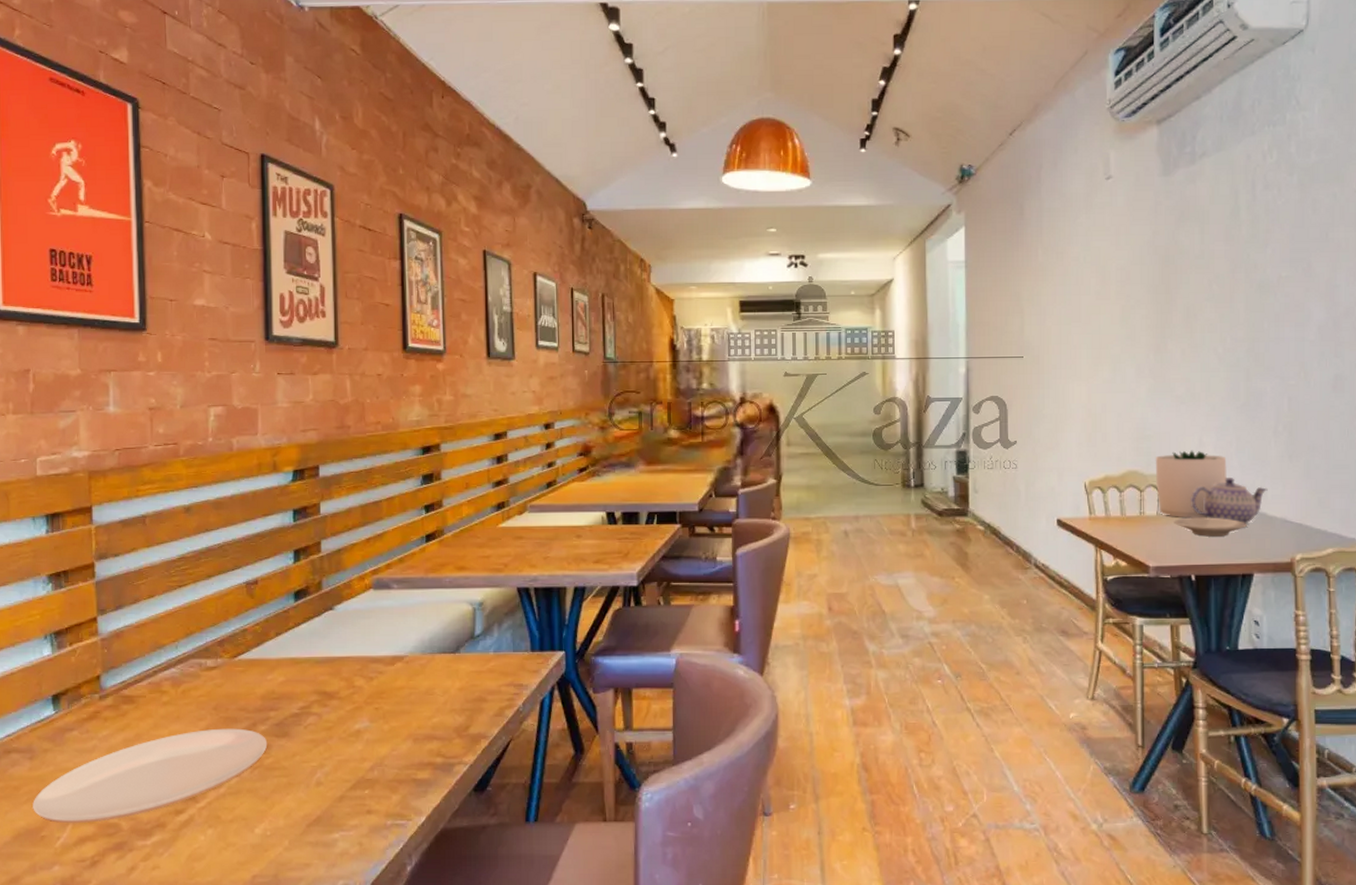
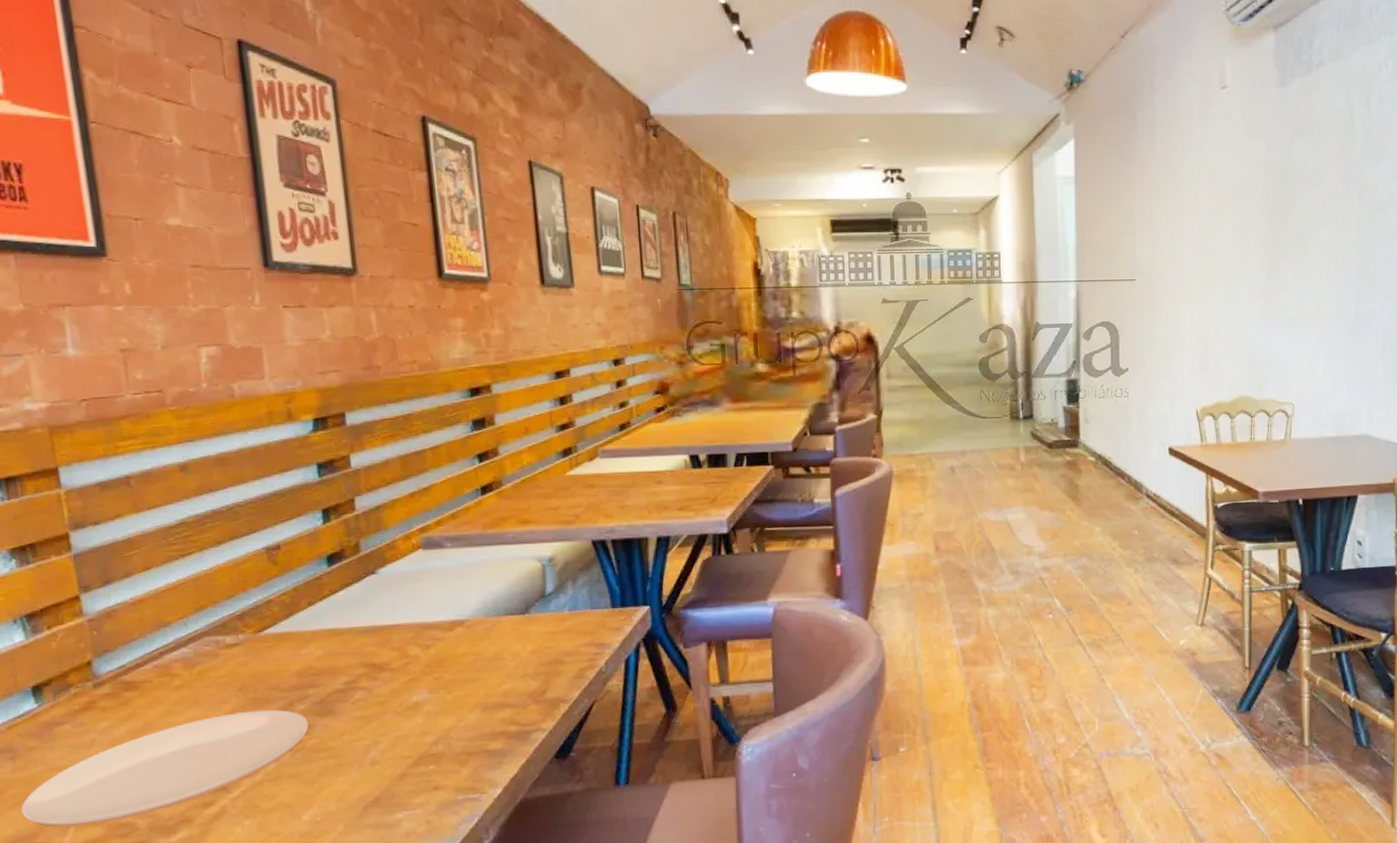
planter: present [1155,450,1227,519] -> none [1266,374,1335,443]
saucer: present [1174,517,1248,537] -> none [1283,441,1354,461]
teapot: present [1190,477,1268,524] -> none [1299,400,1374,447]

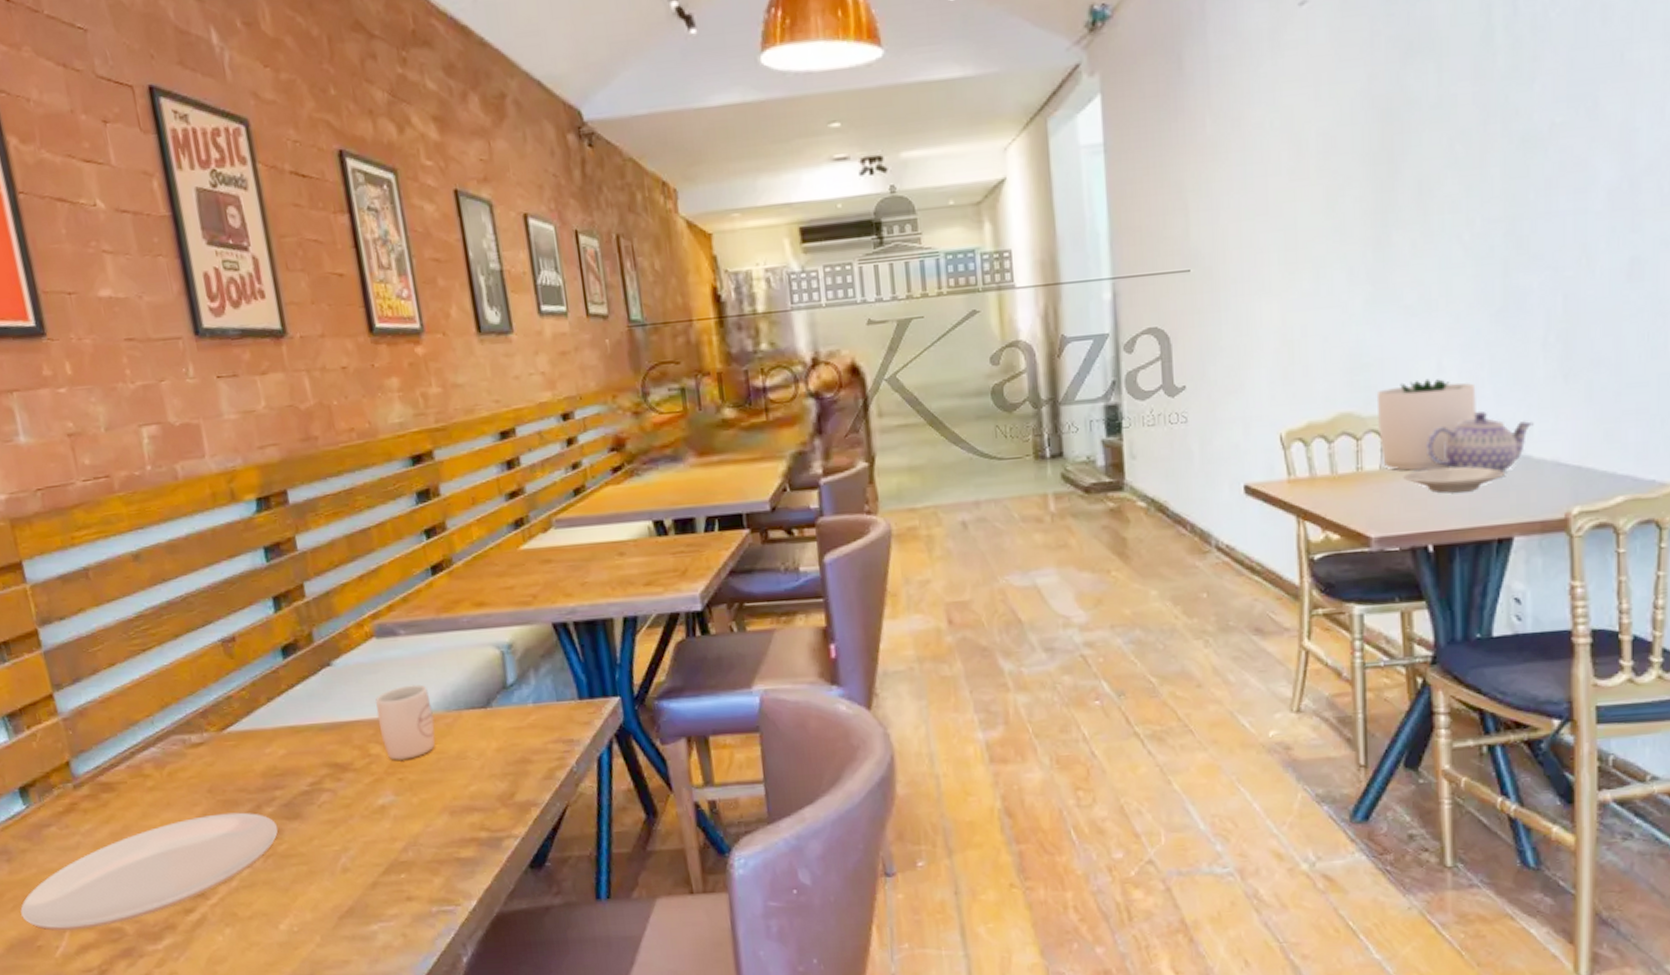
mug: none [416,592,474,662] -> present [375,684,436,761]
planter: none [1266,374,1335,443] -> present [1376,378,1476,471]
saucer: none [1283,441,1354,461] -> present [1403,466,1506,494]
teapot: none [1299,400,1374,447] -> present [1425,410,1534,473]

